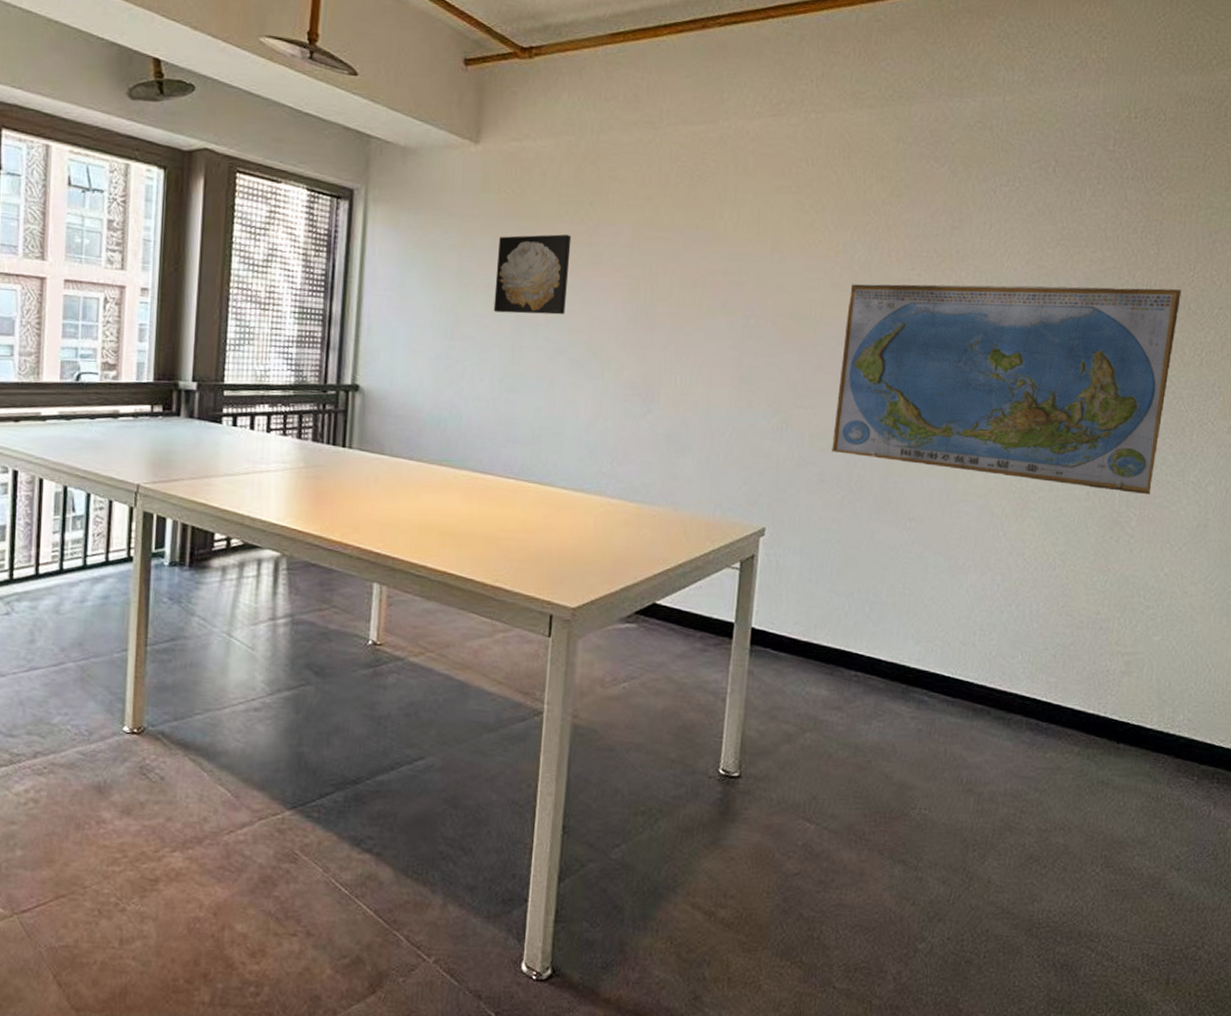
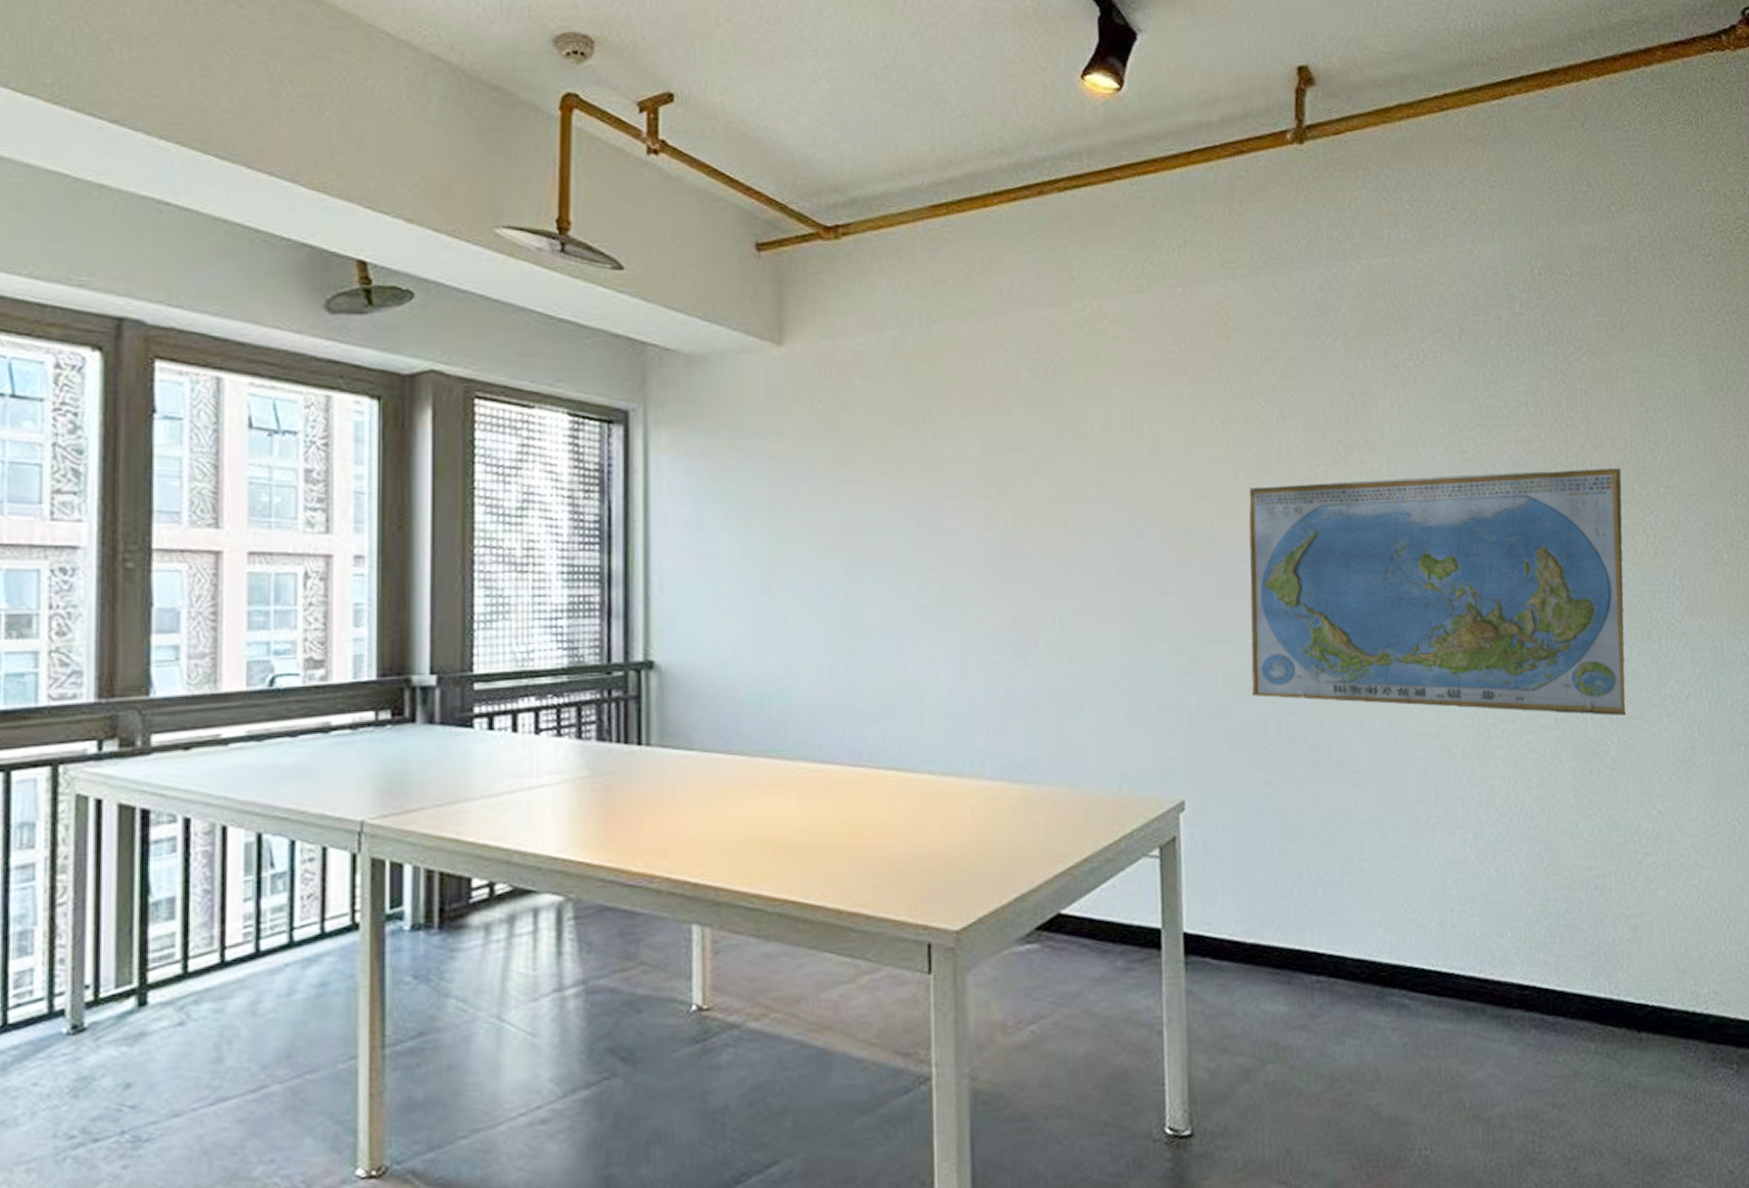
wall art: present [493,234,572,315] -> none [817,451,909,553]

